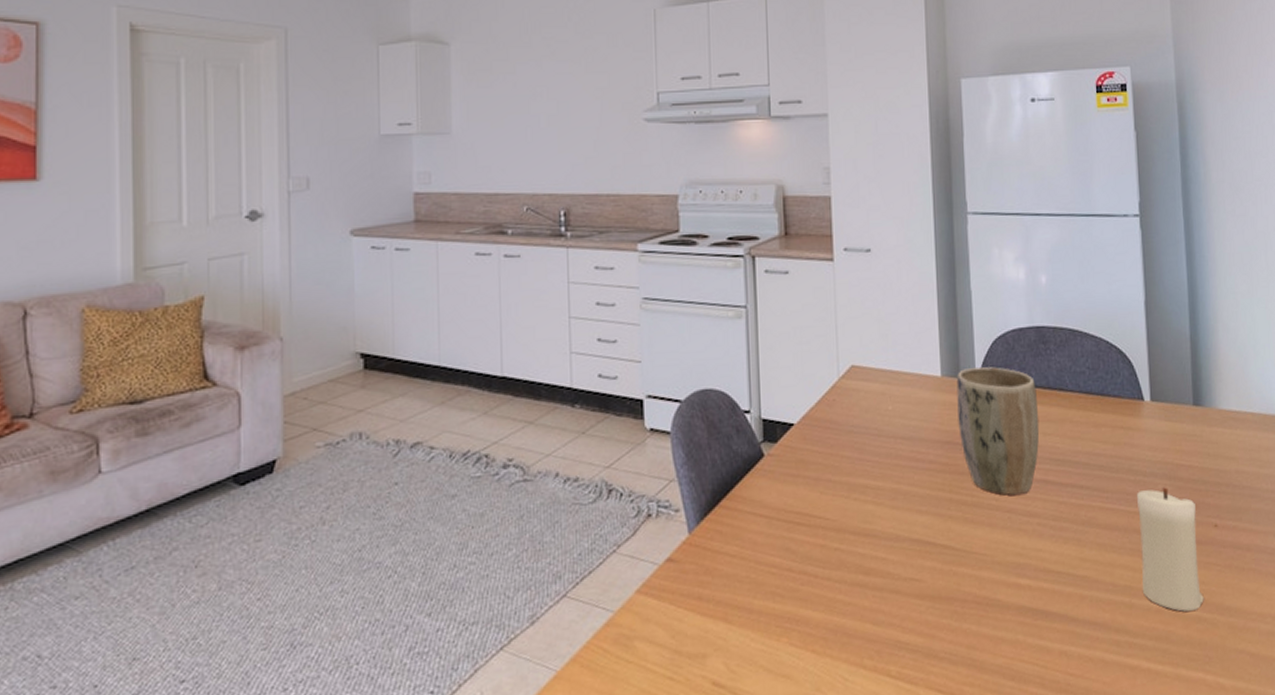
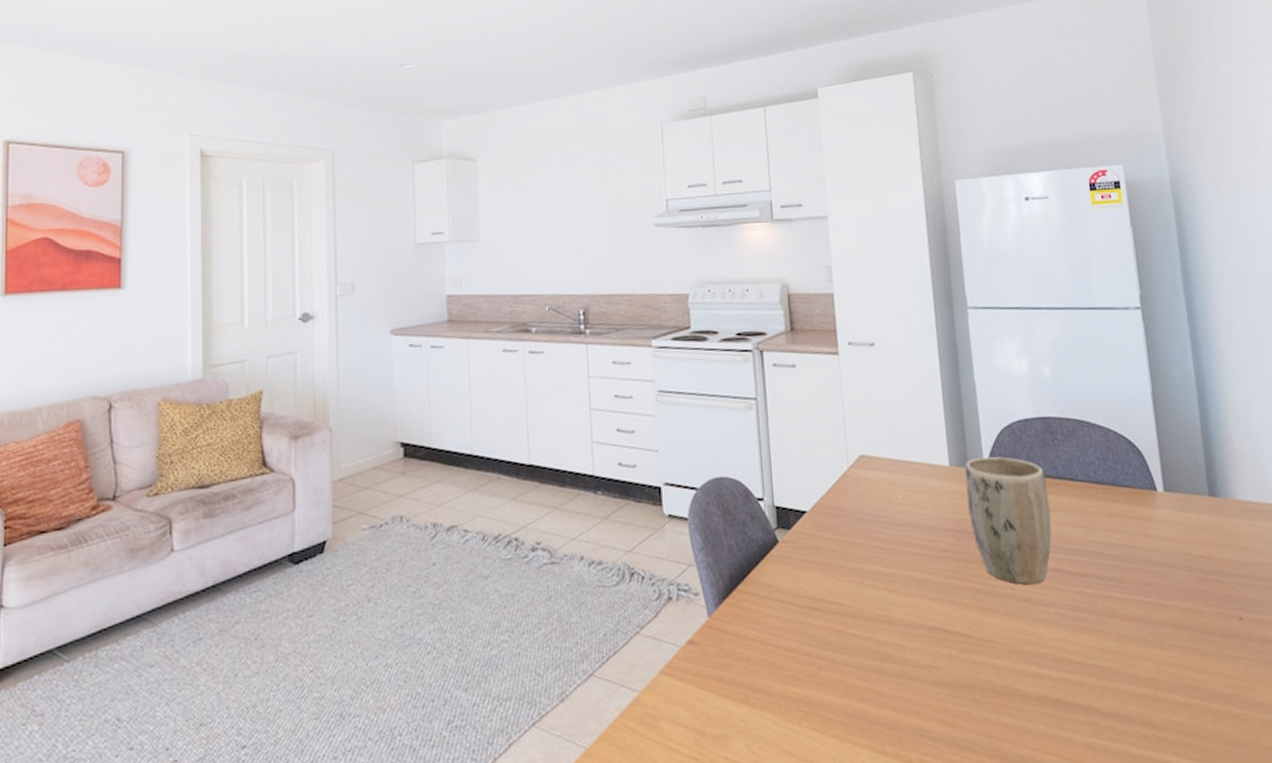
candle: present [1136,487,1204,612] -> none [1154,578,1233,707]

